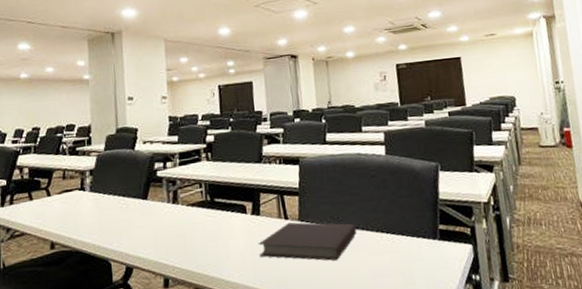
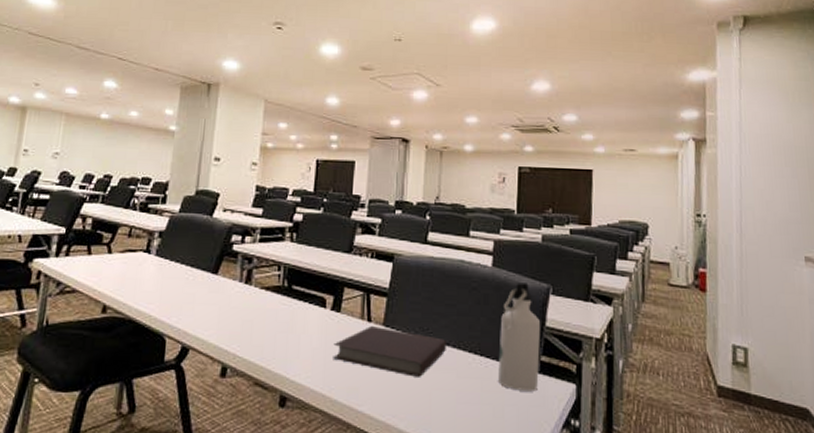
water bottle: none [399,163,440,258] -> present [498,281,541,392]

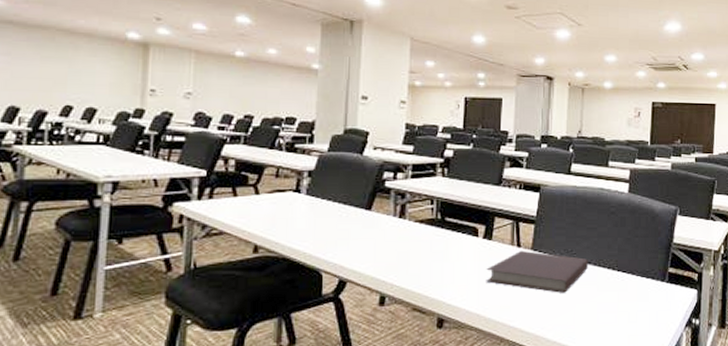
water bottle: present [498,281,541,392] -> none [633,205,670,299]

